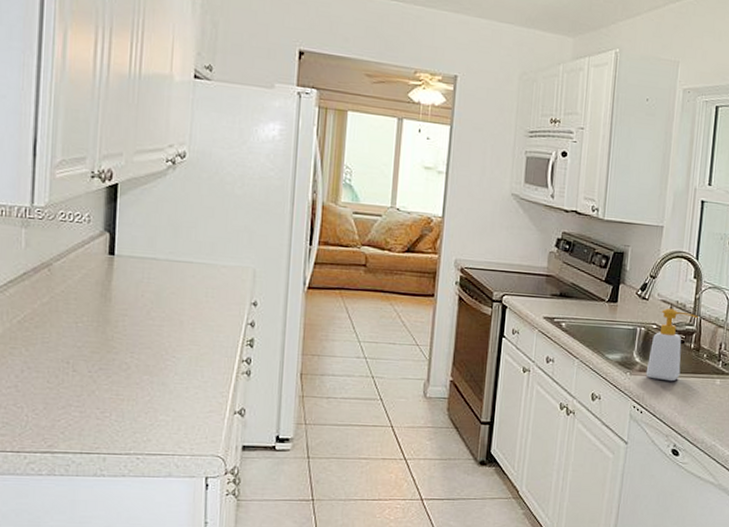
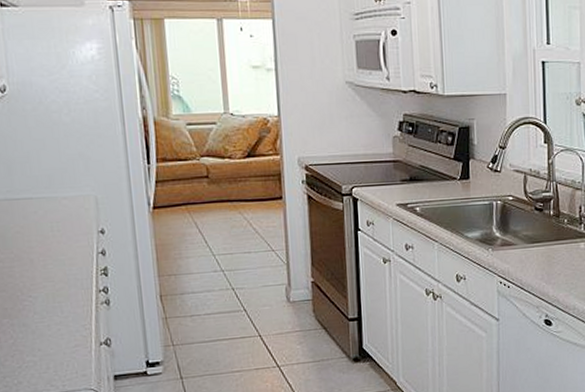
soap bottle: present [646,308,699,382] -> none [508,177,555,252]

